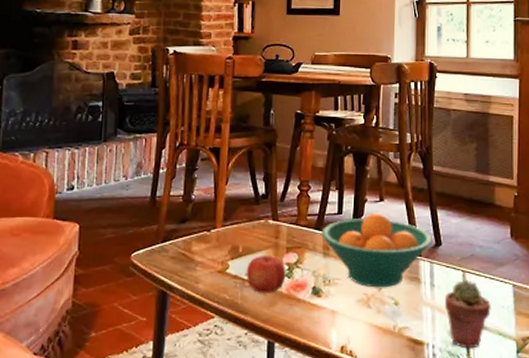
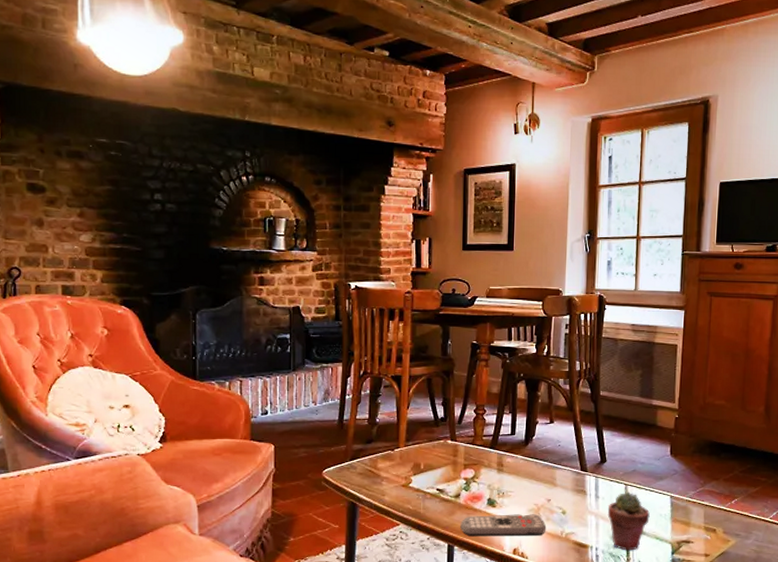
fruit: present [246,256,286,293] -> none [427,472,464,504]
remote control: none [282,305,376,332] -> present [460,514,546,537]
fruit bowl: present [321,212,433,288] -> none [496,433,598,499]

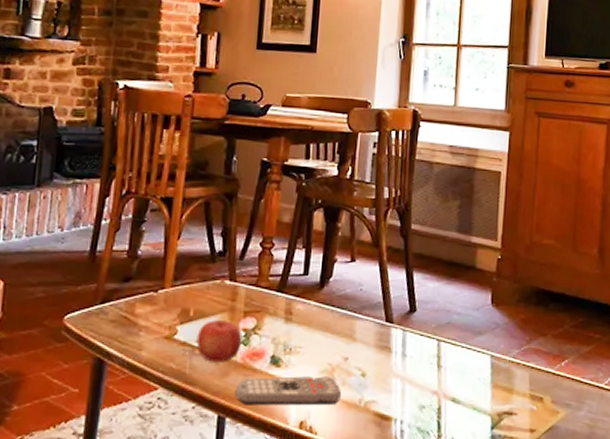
fruit: none [427,472,464,504] -> present [196,320,242,362]
potted succulent: present [607,491,650,551] -> none [415,349,466,425]

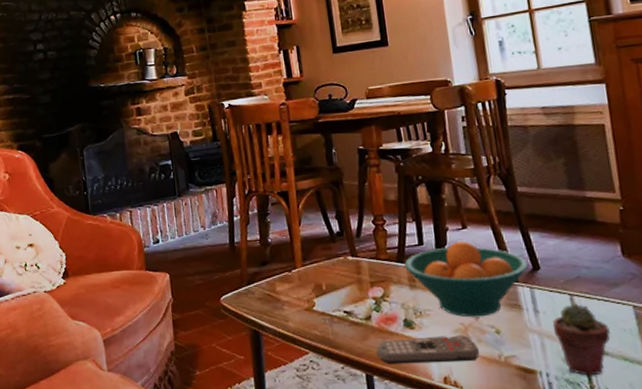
fruit: present [196,320,242,362] -> none [332,291,374,328]
fruit bowl: none [284,274,407,358] -> present [404,240,529,317]
potted succulent: none [415,349,466,425] -> present [552,303,611,376]

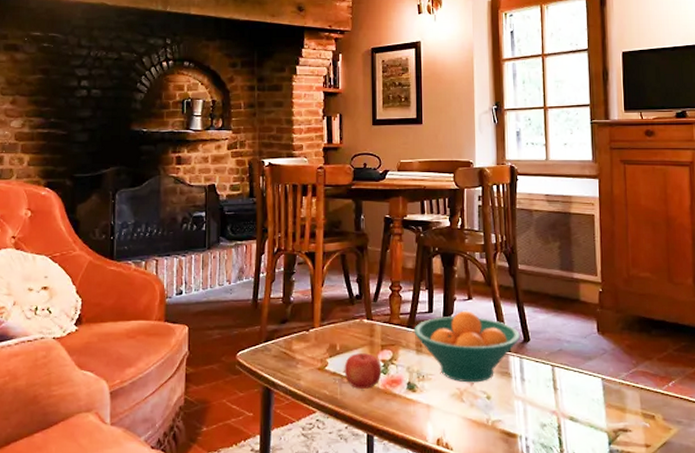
fruit: none [332,291,374,328] -> present [344,353,382,389]
remote control: present [376,335,479,364] -> none [380,399,470,425]
potted succulent: present [552,303,611,376] -> none [535,373,581,441]

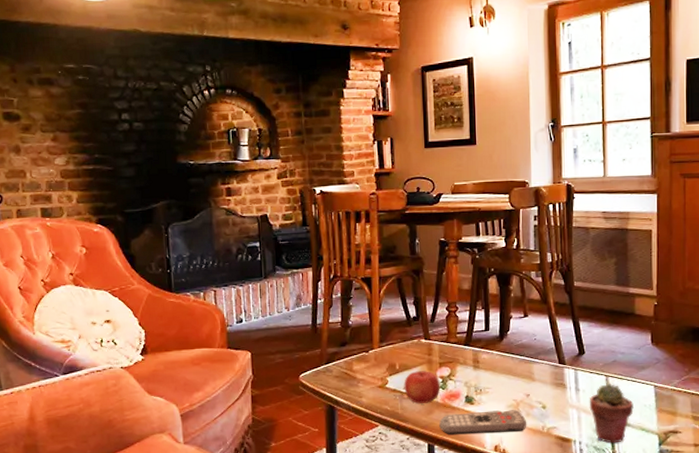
remote control: none [380,399,470,425] -> present [439,410,526,435]
fruit bowl: present [414,310,521,383] -> none [471,327,576,395]
potted succulent: none [535,373,581,441] -> present [589,383,634,444]

